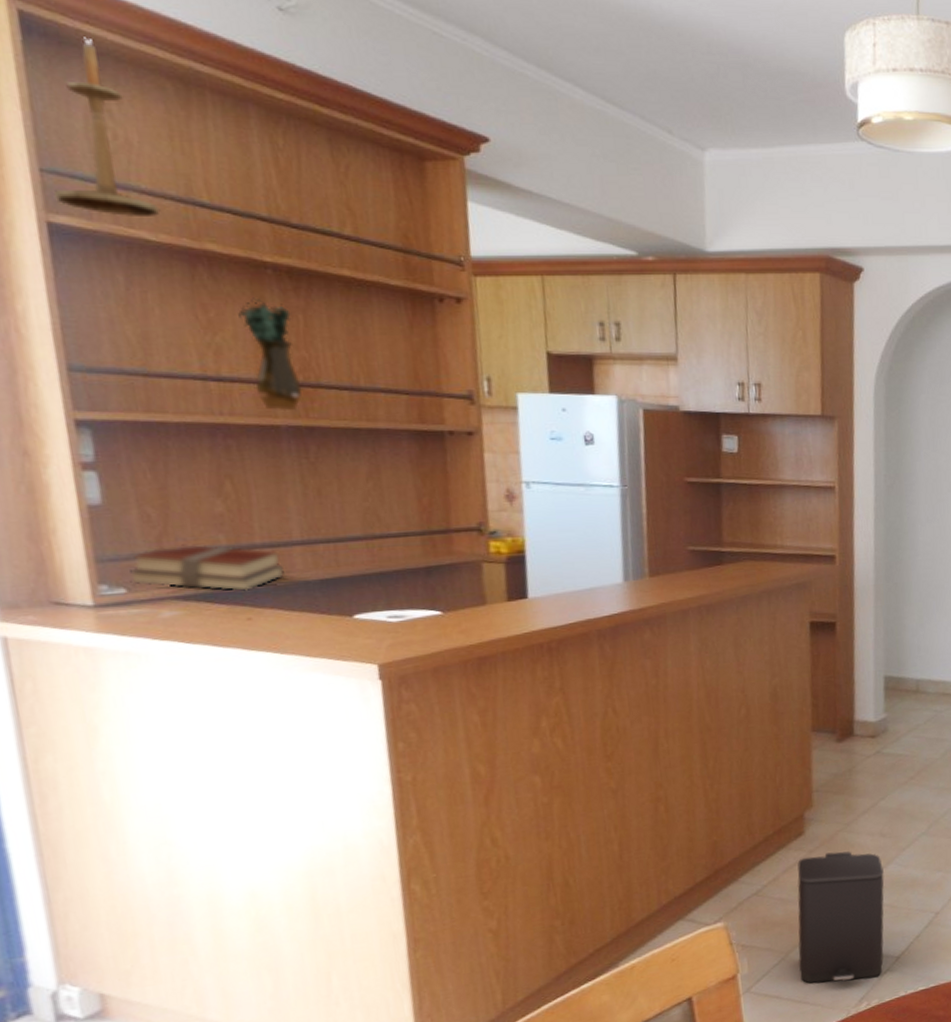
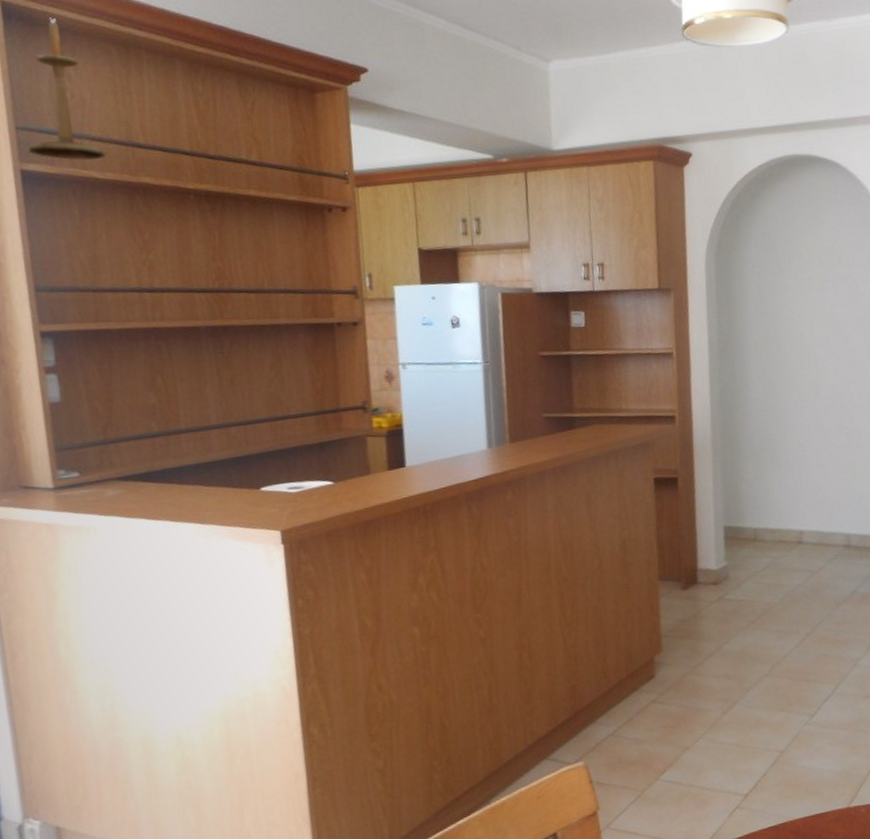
books: present [130,544,284,592] -> none [82,432,204,471]
vase: present [238,297,303,412] -> none [167,219,218,314]
pedal bin: present [797,851,884,984] -> none [649,693,733,820]

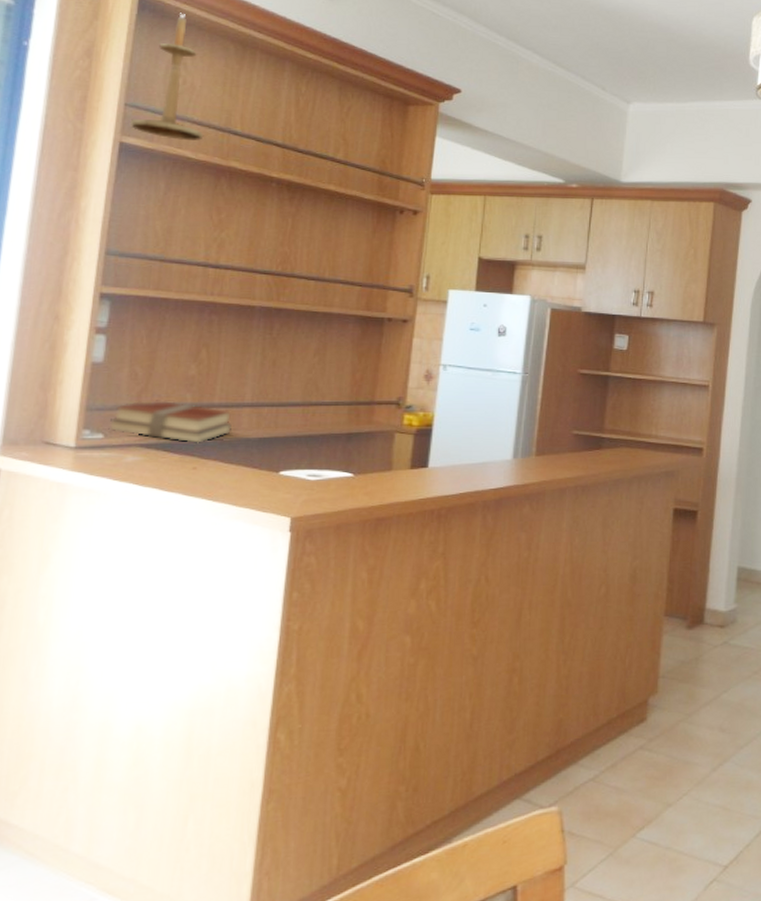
books: none [82,432,204,471] -> present [108,400,232,445]

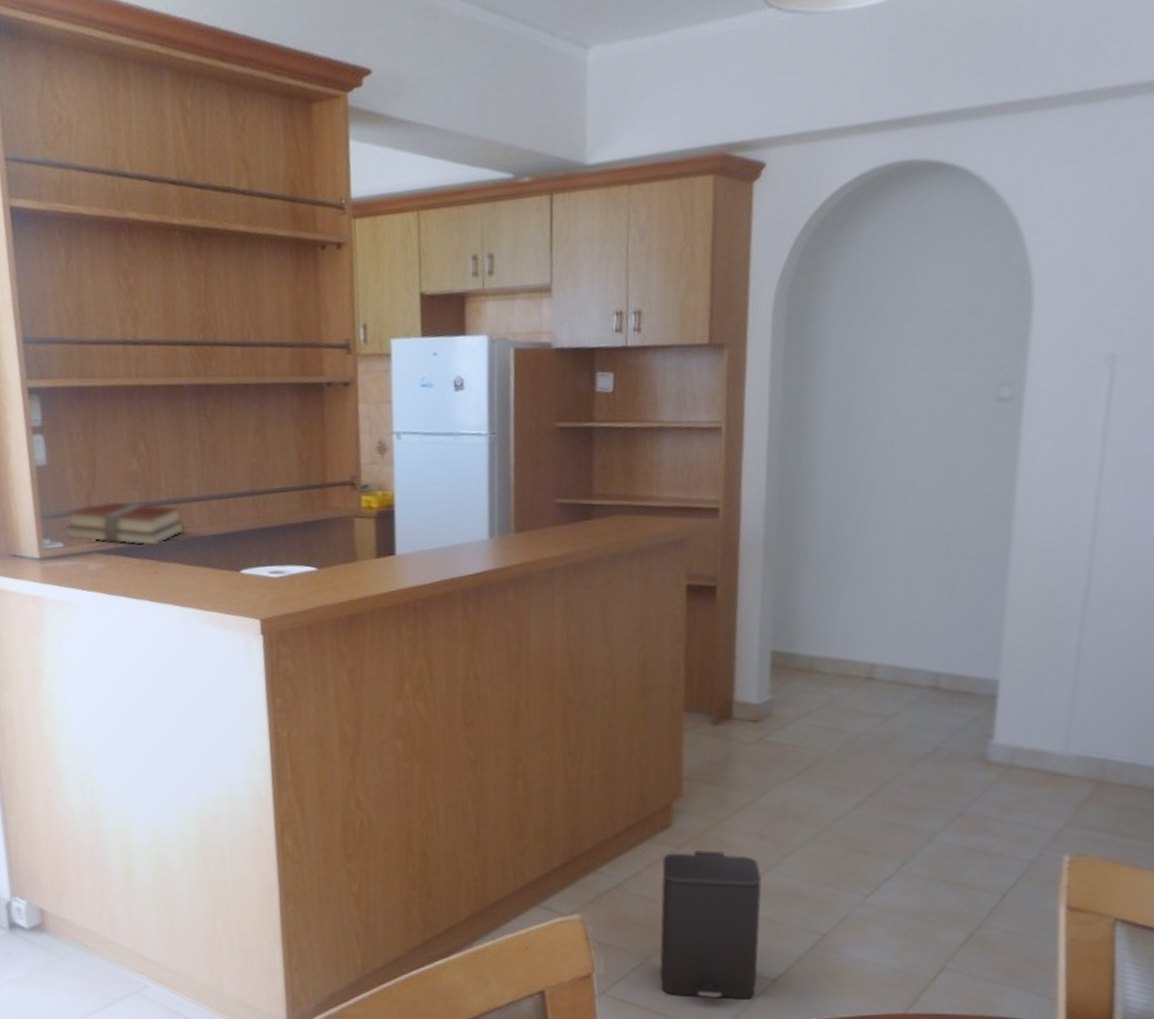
candlestick: present [130,13,204,140] -> none [15,28,93,194]
pedal bin: none [626,743,720,887] -> present [659,850,762,1000]

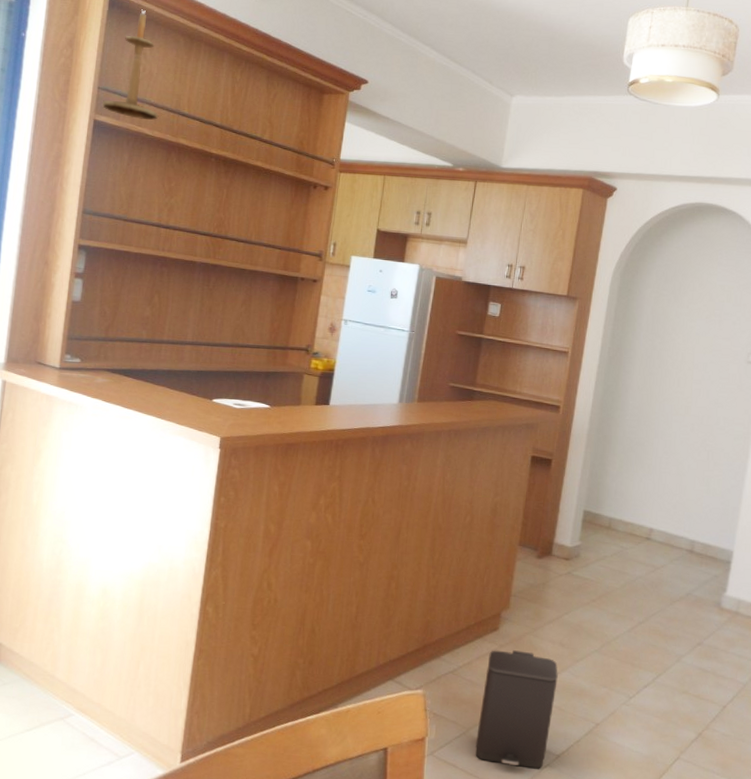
candlestick: none [15,28,93,194] -> present [102,9,159,120]
books: present [66,501,185,547] -> none [84,334,177,373]

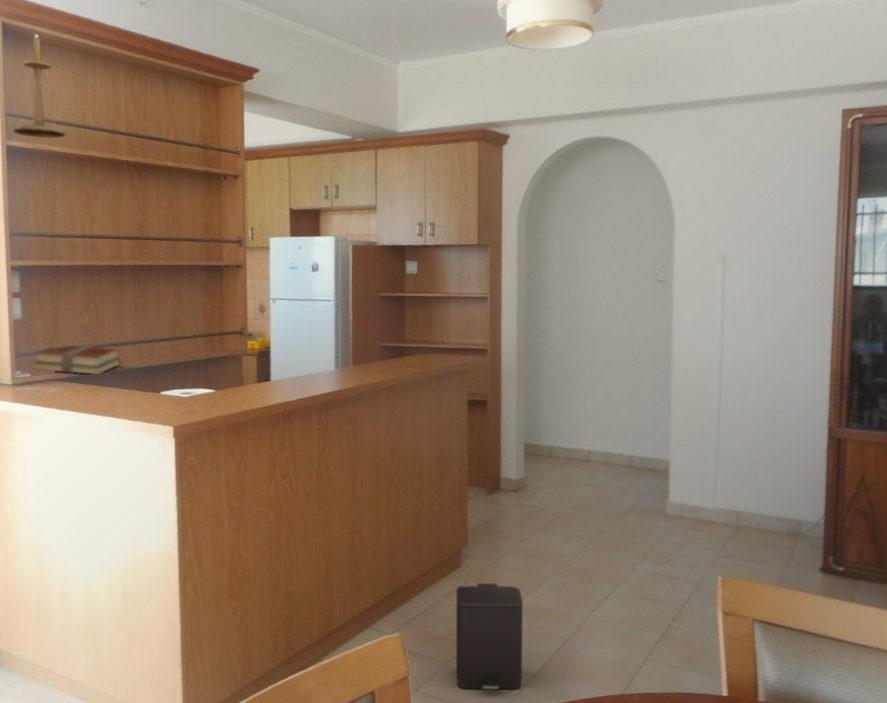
books: none [84,334,177,373] -> present [33,344,121,376]

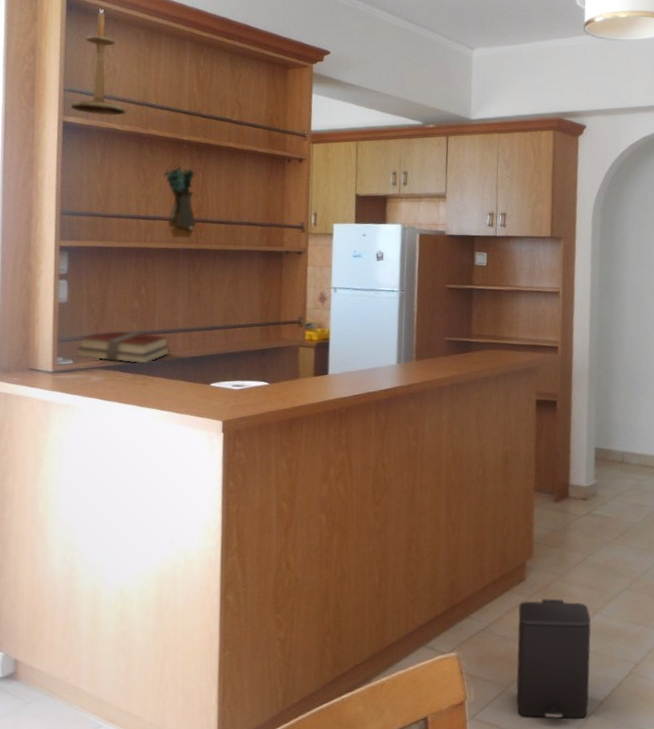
vase: none [105,183,139,256] -> present [164,164,196,239]

